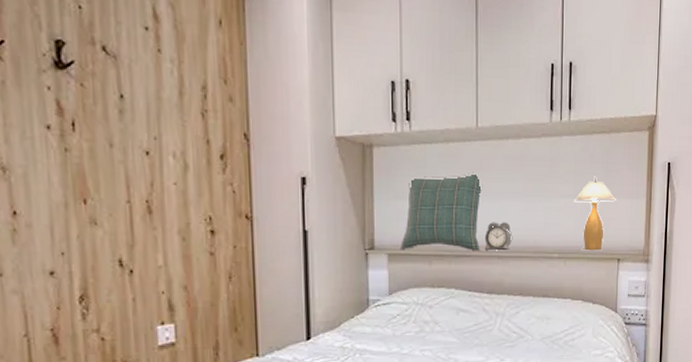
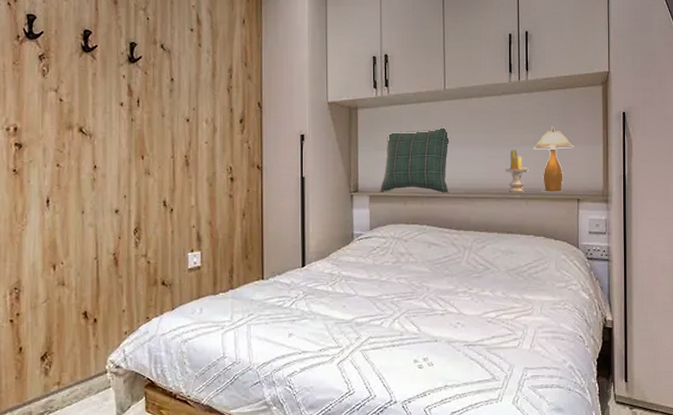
alarm clock: present [484,222,512,250] -> none [452,168,477,192]
candle: none [542,202,567,251] -> present [505,150,528,192]

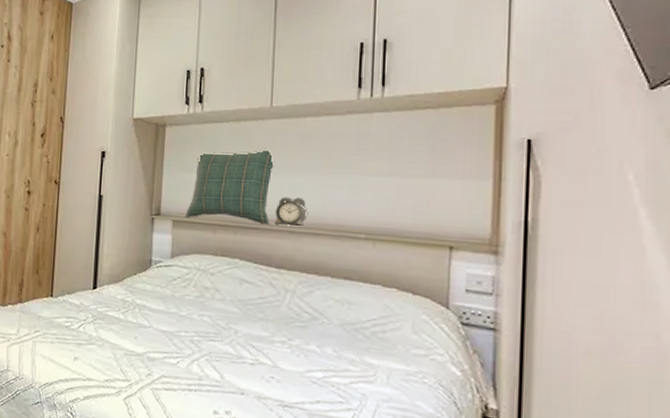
alarm clock: none [452,168,477,192] -> present [275,197,307,226]
candle: present [505,150,528,192] -> none [345,180,378,232]
table lamp: present [534,127,573,192] -> none [389,155,447,236]

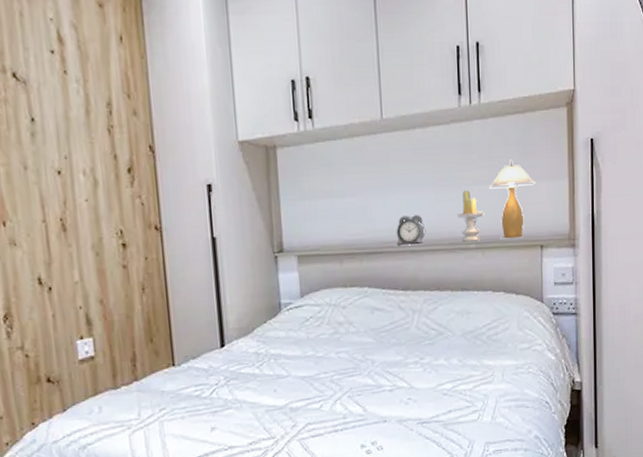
pillow: present [186,148,274,225] -> none [310,165,391,250]
candle: none [345,180,378,232] -> present [457,190,483,242]
table lamp: none [389,155,447,236] -> present [490,161,535,239]

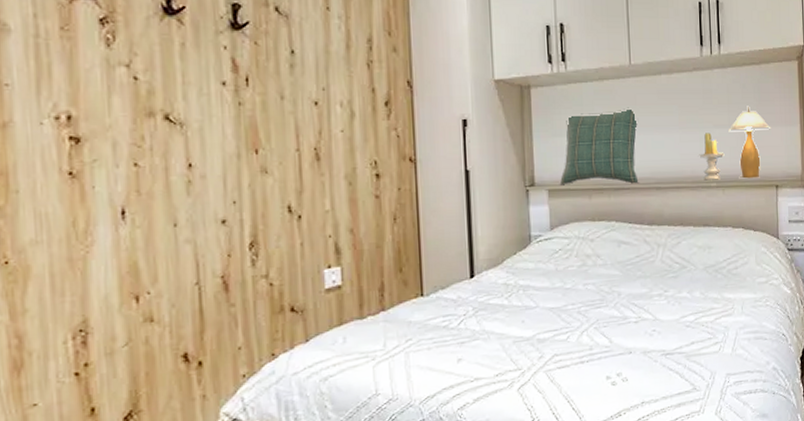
pillow: none [310,165,391,250] -> present [560,107,638,184]
alarm clock: present [396,215,425,245] -> none [642,154,669,182]

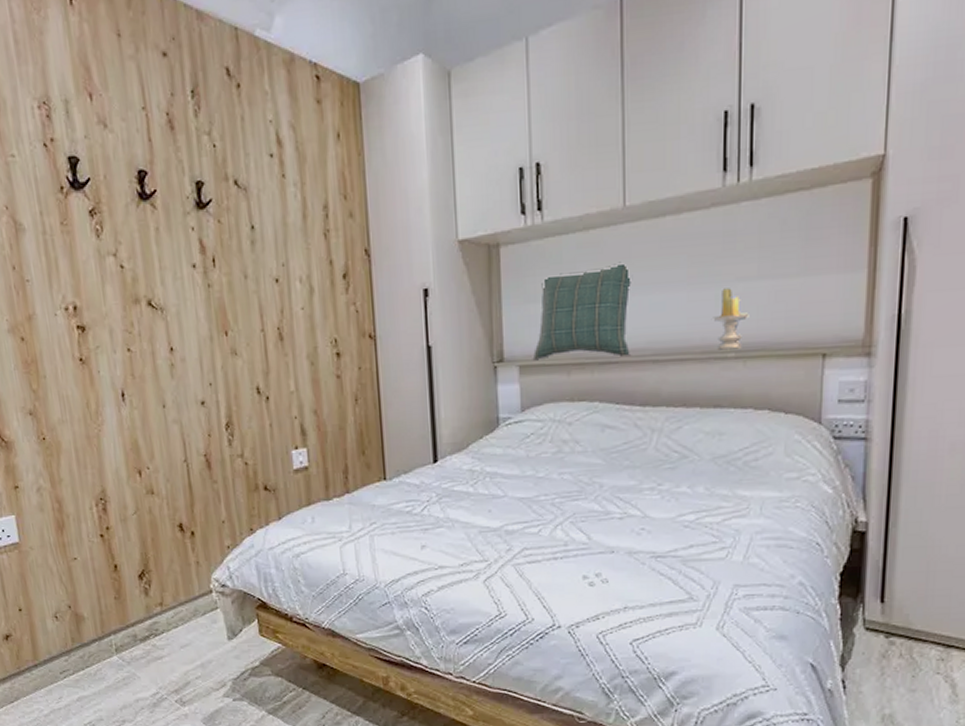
table lamp: present [730,107,770,179] -> none [759,250,820,347]

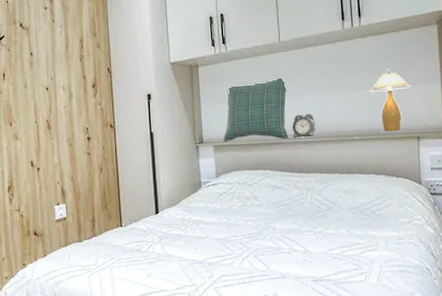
alarm clock: none [635,318,671,354] -> present [292,114,316,137]
candle: present [713,288,748,350] -> none [342,94,365,135]
table lamp: none [759,250,820,347] -> present [371,69,410,132]

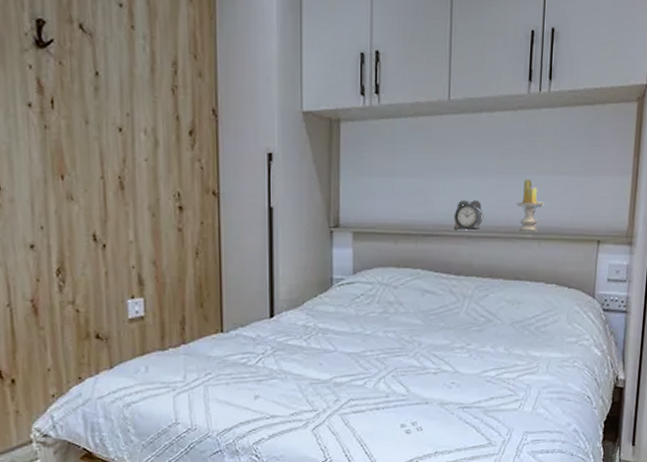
pillow: present [223,77,288,141] -> none [366,147,452,231]
candle: none [342,94,365,135] -> present [516,179,543,231]
table lamp: present [371,69,410,132] -> none [552,153,598,232]

